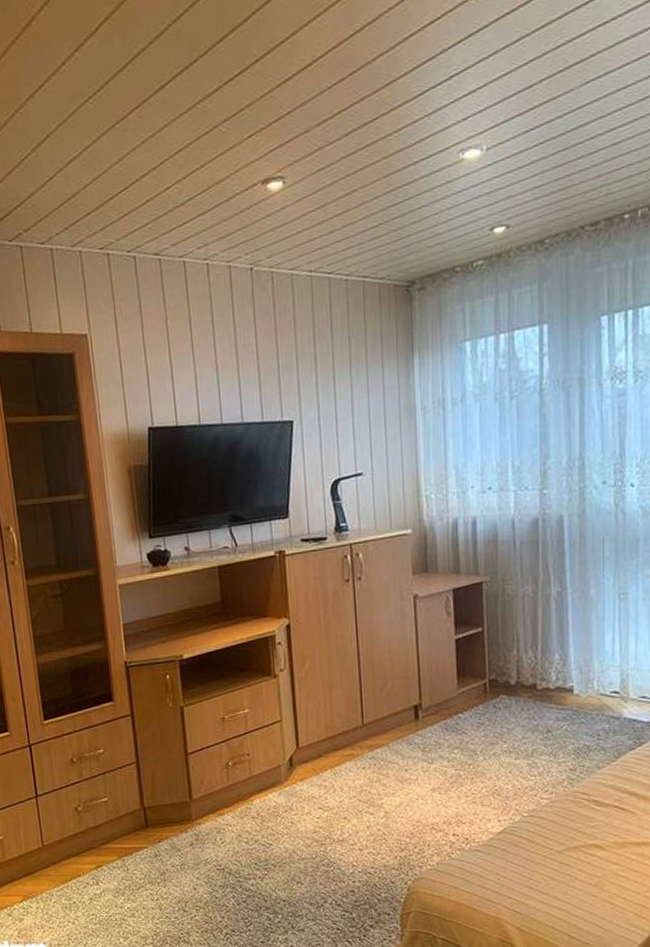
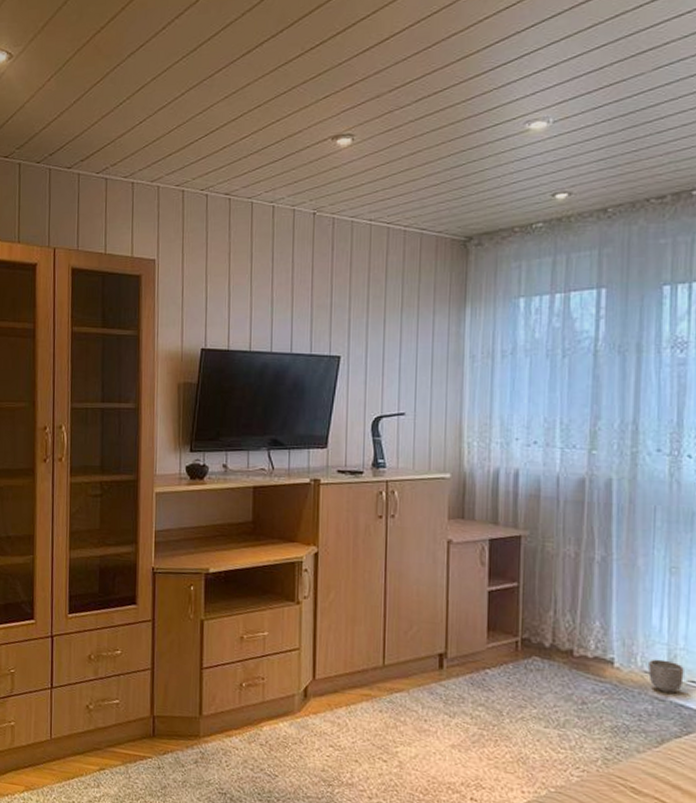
planter: none [604,681,635,712] -> present [648,659,684,695]

